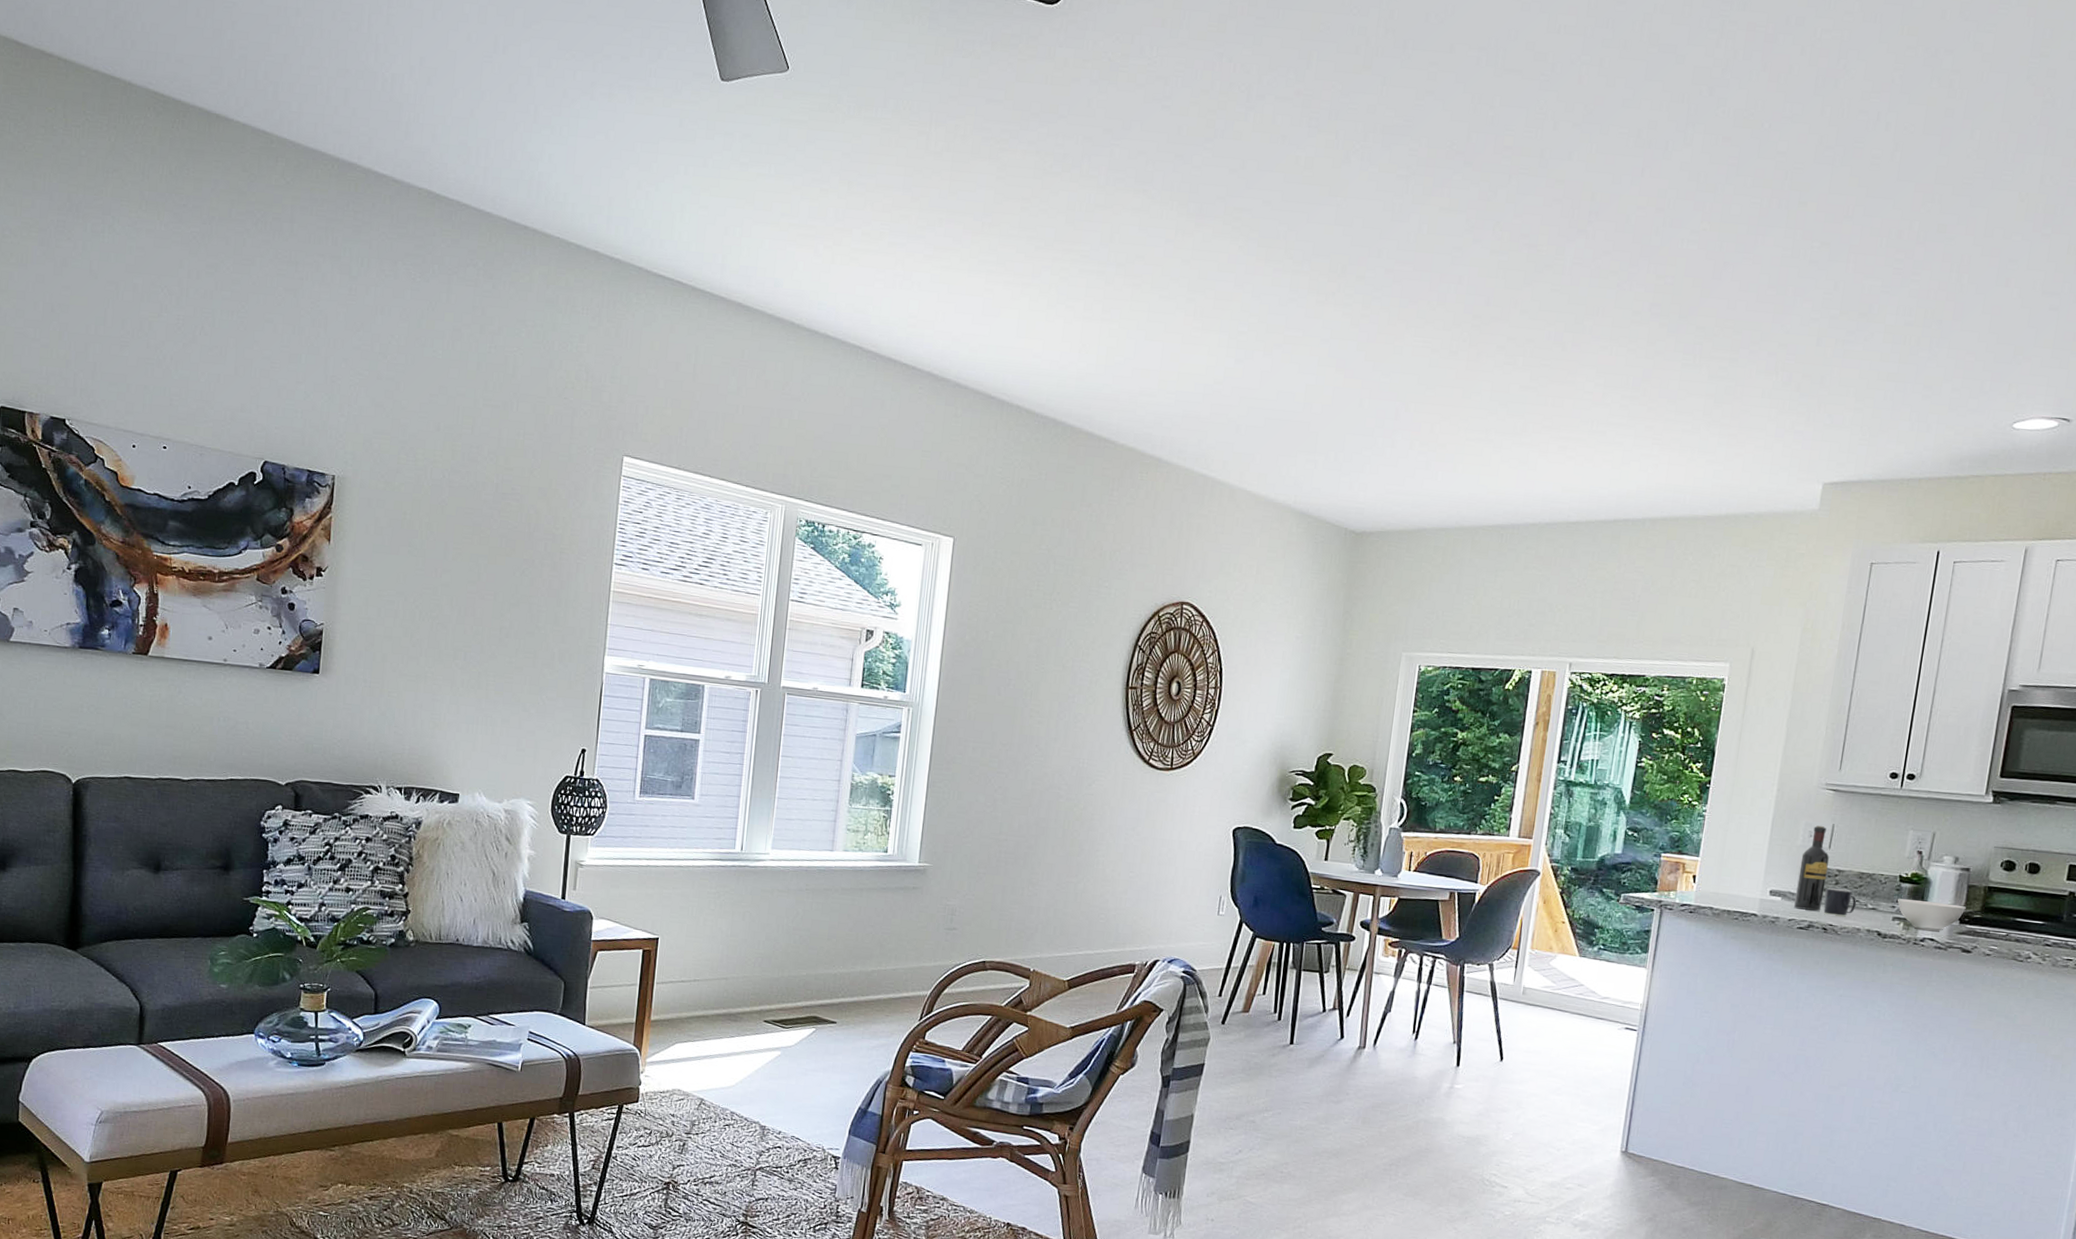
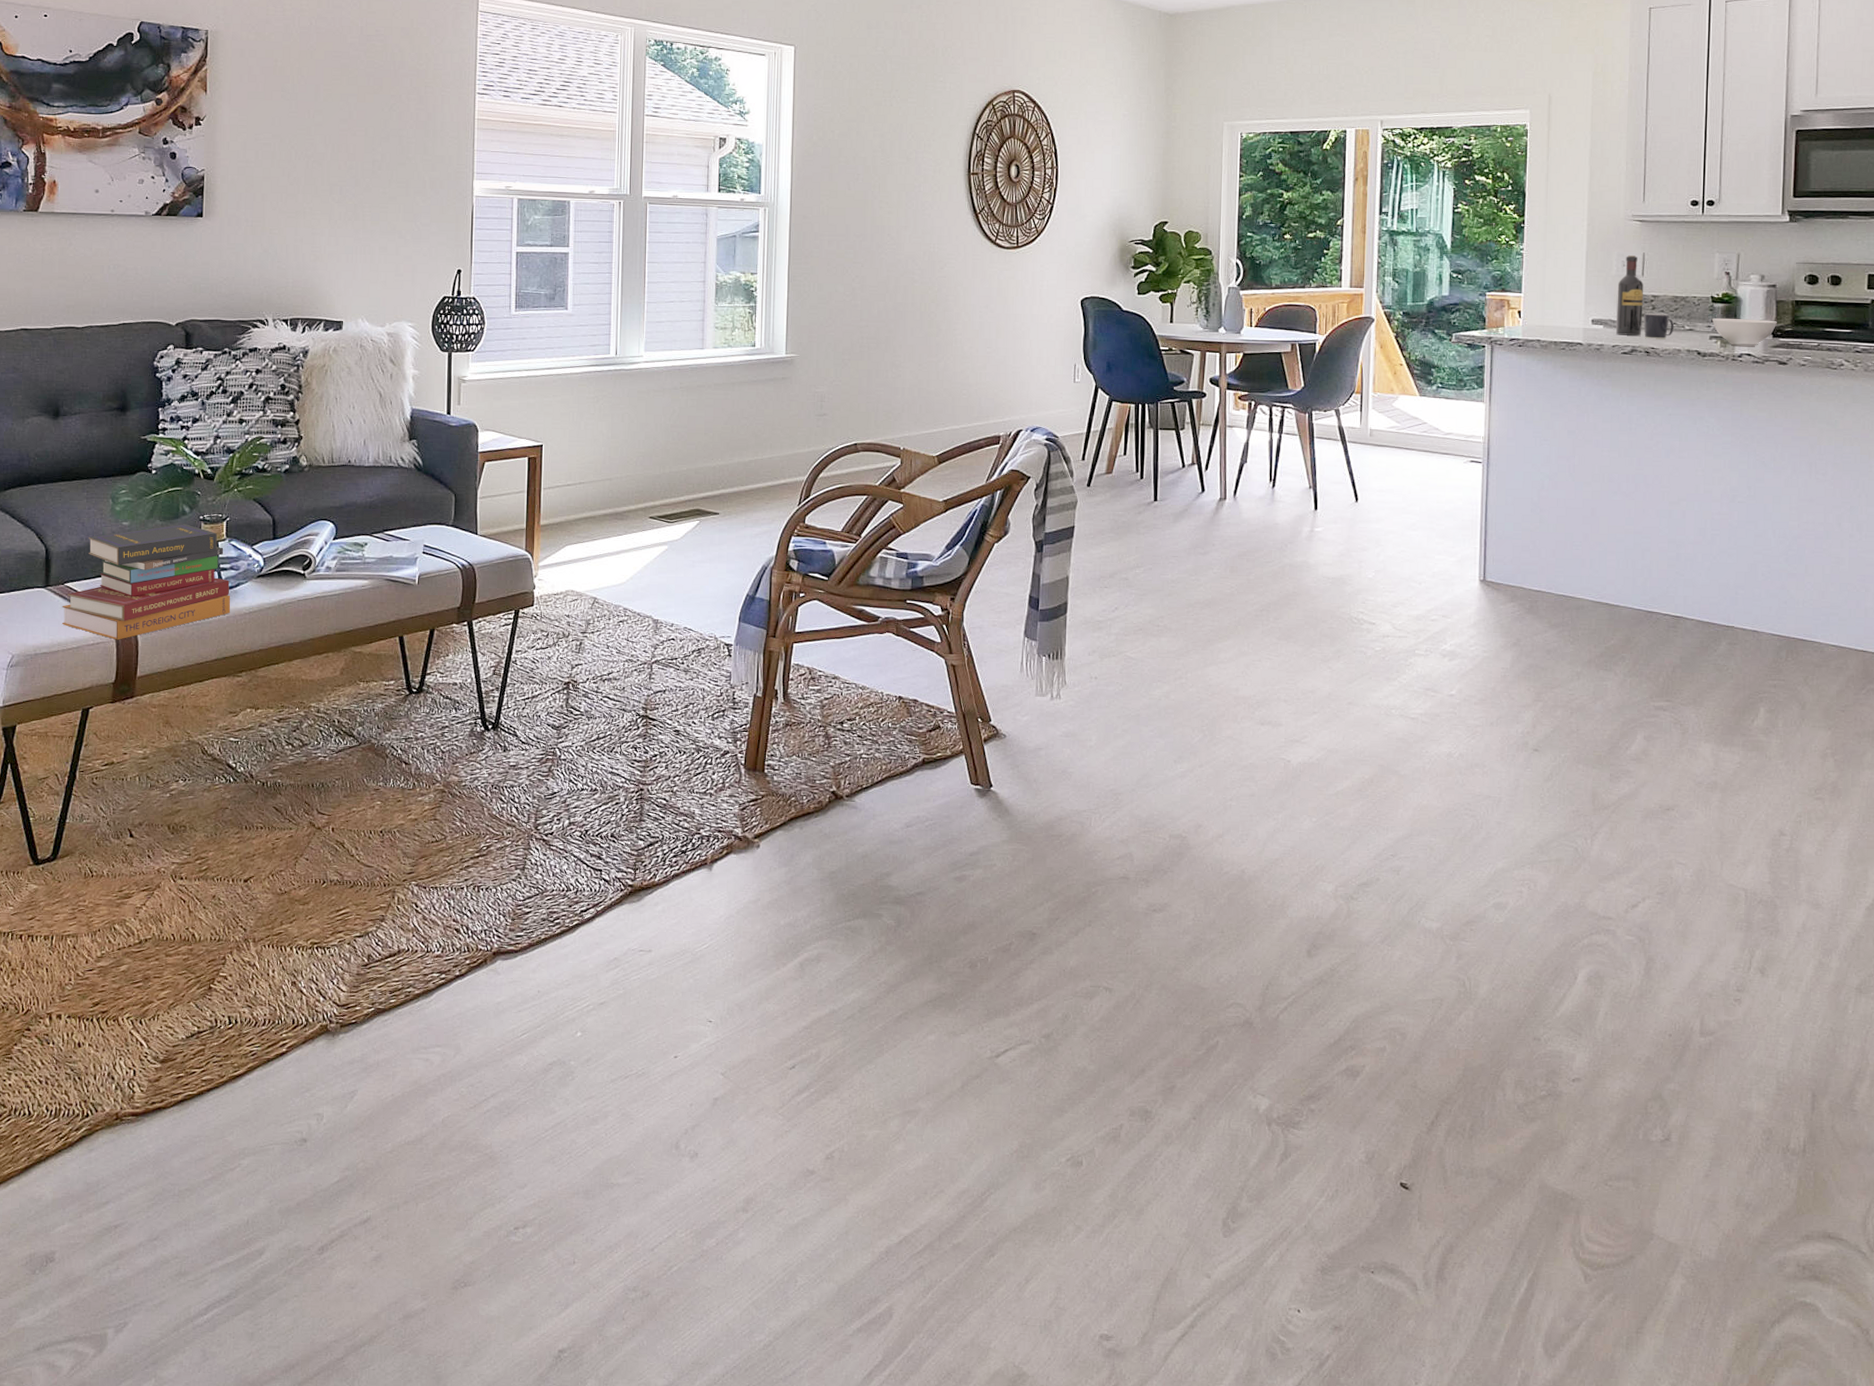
books: none [154,990,327,1105] -> present [62,524,231,640]

